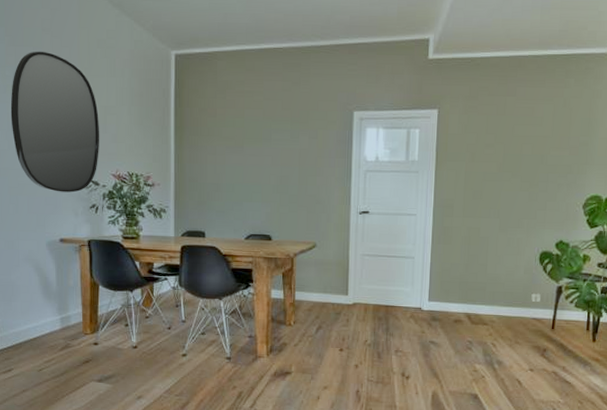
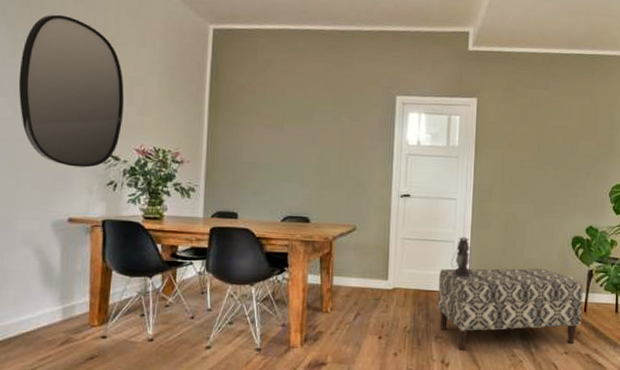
bench: none [397,284,551,364] -> present [437,268,583,350]
lantern: none [410,253,431,295] -> present [450,237,471,279]

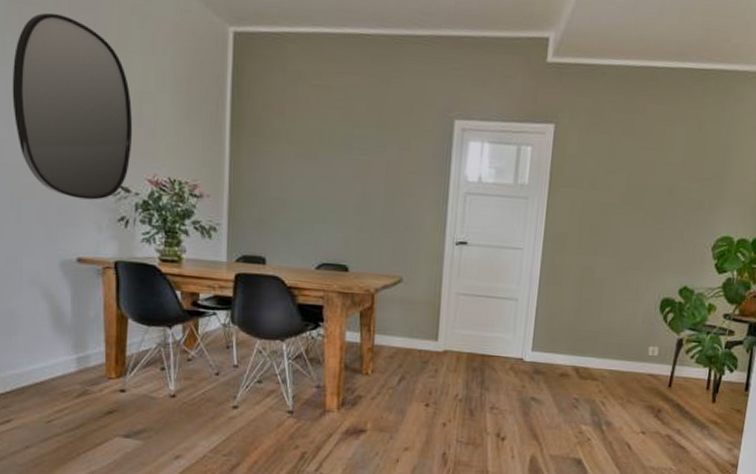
bench: present [437,268,583,350] -> none [494,330,670,424]
lantern: present [450,237,471,279] -> none [512,294,536,343]

